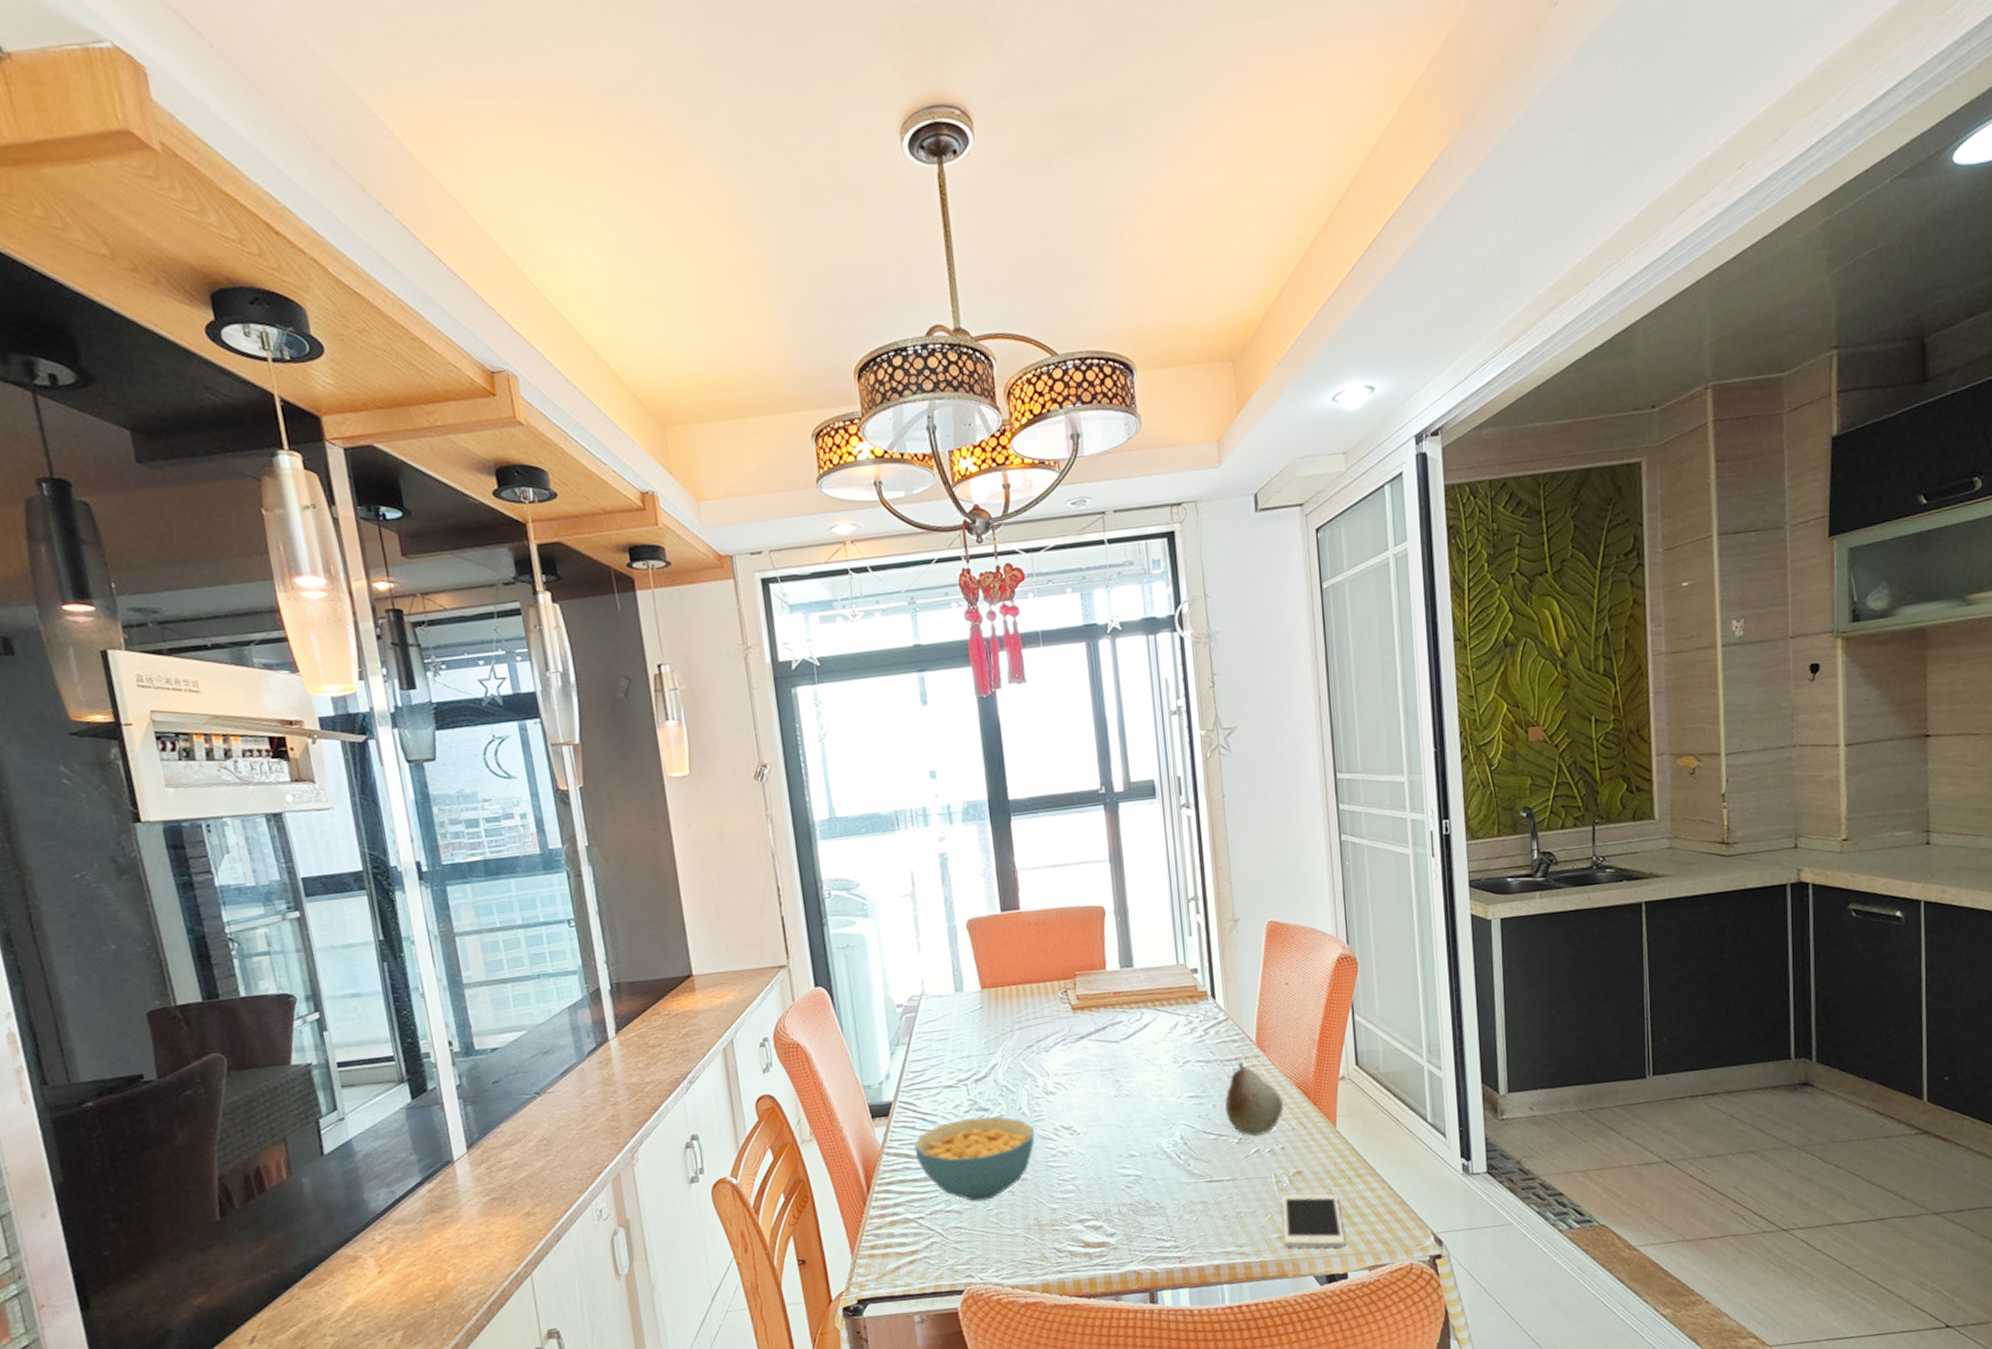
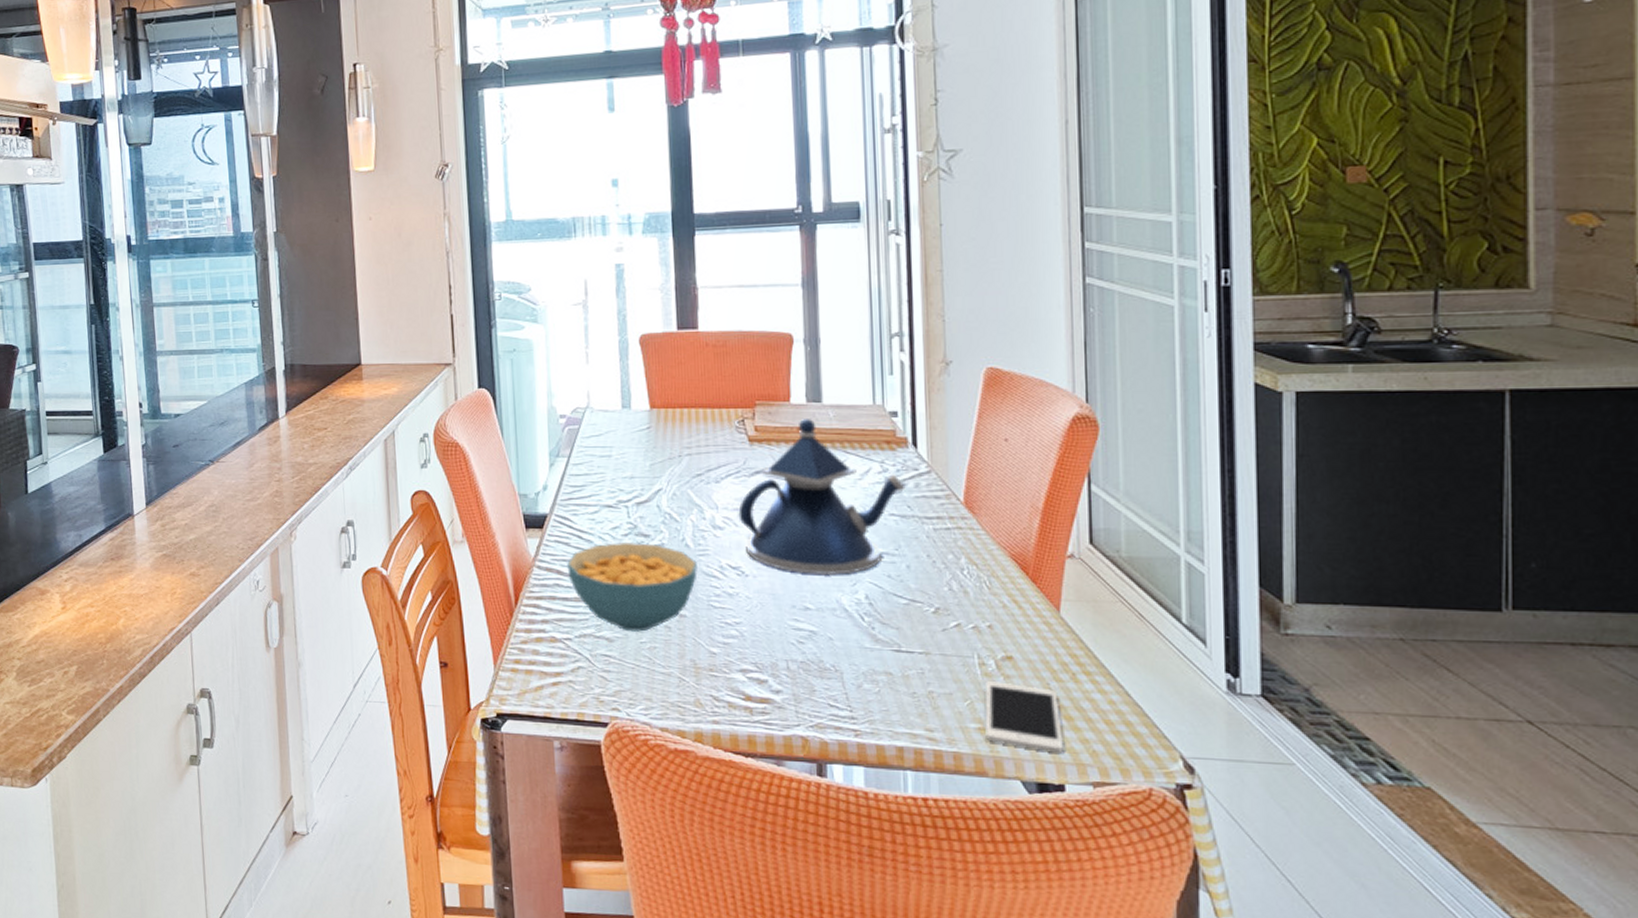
teapot: none [1067,983,1208,1125] -> present [738,419,906,576]
fruit: present [1225,1062,1284,1136] -> none [922,523,995,607]

